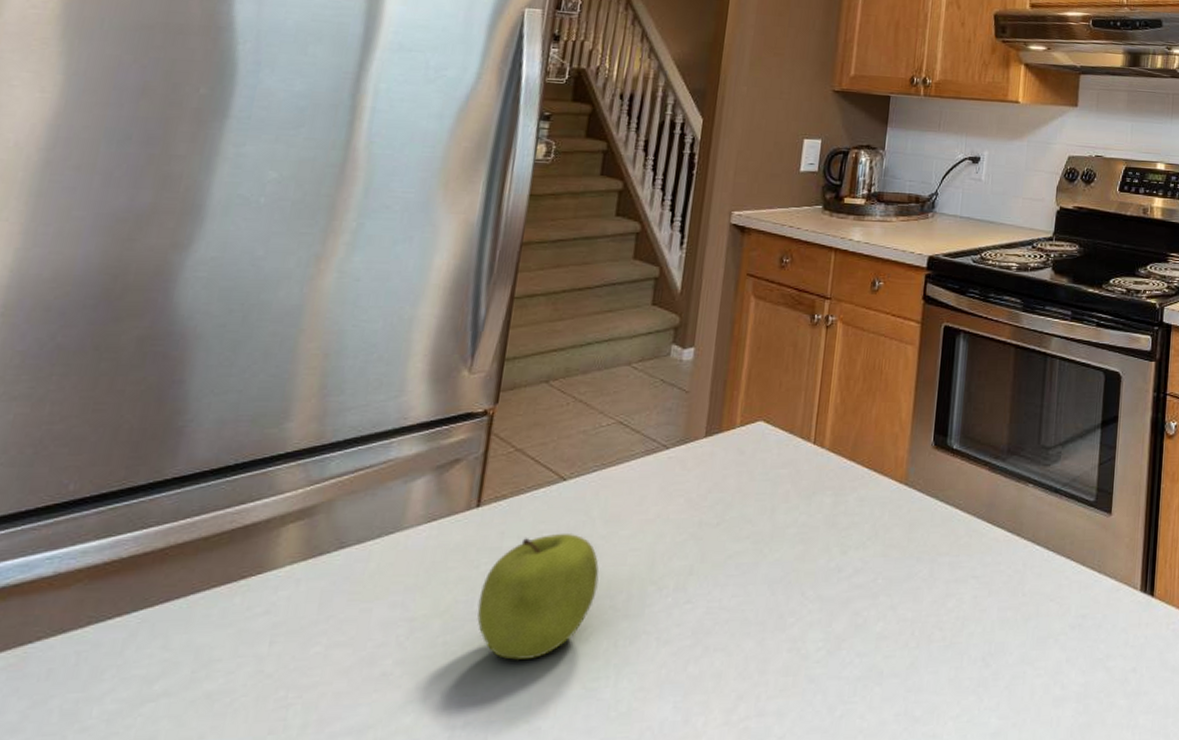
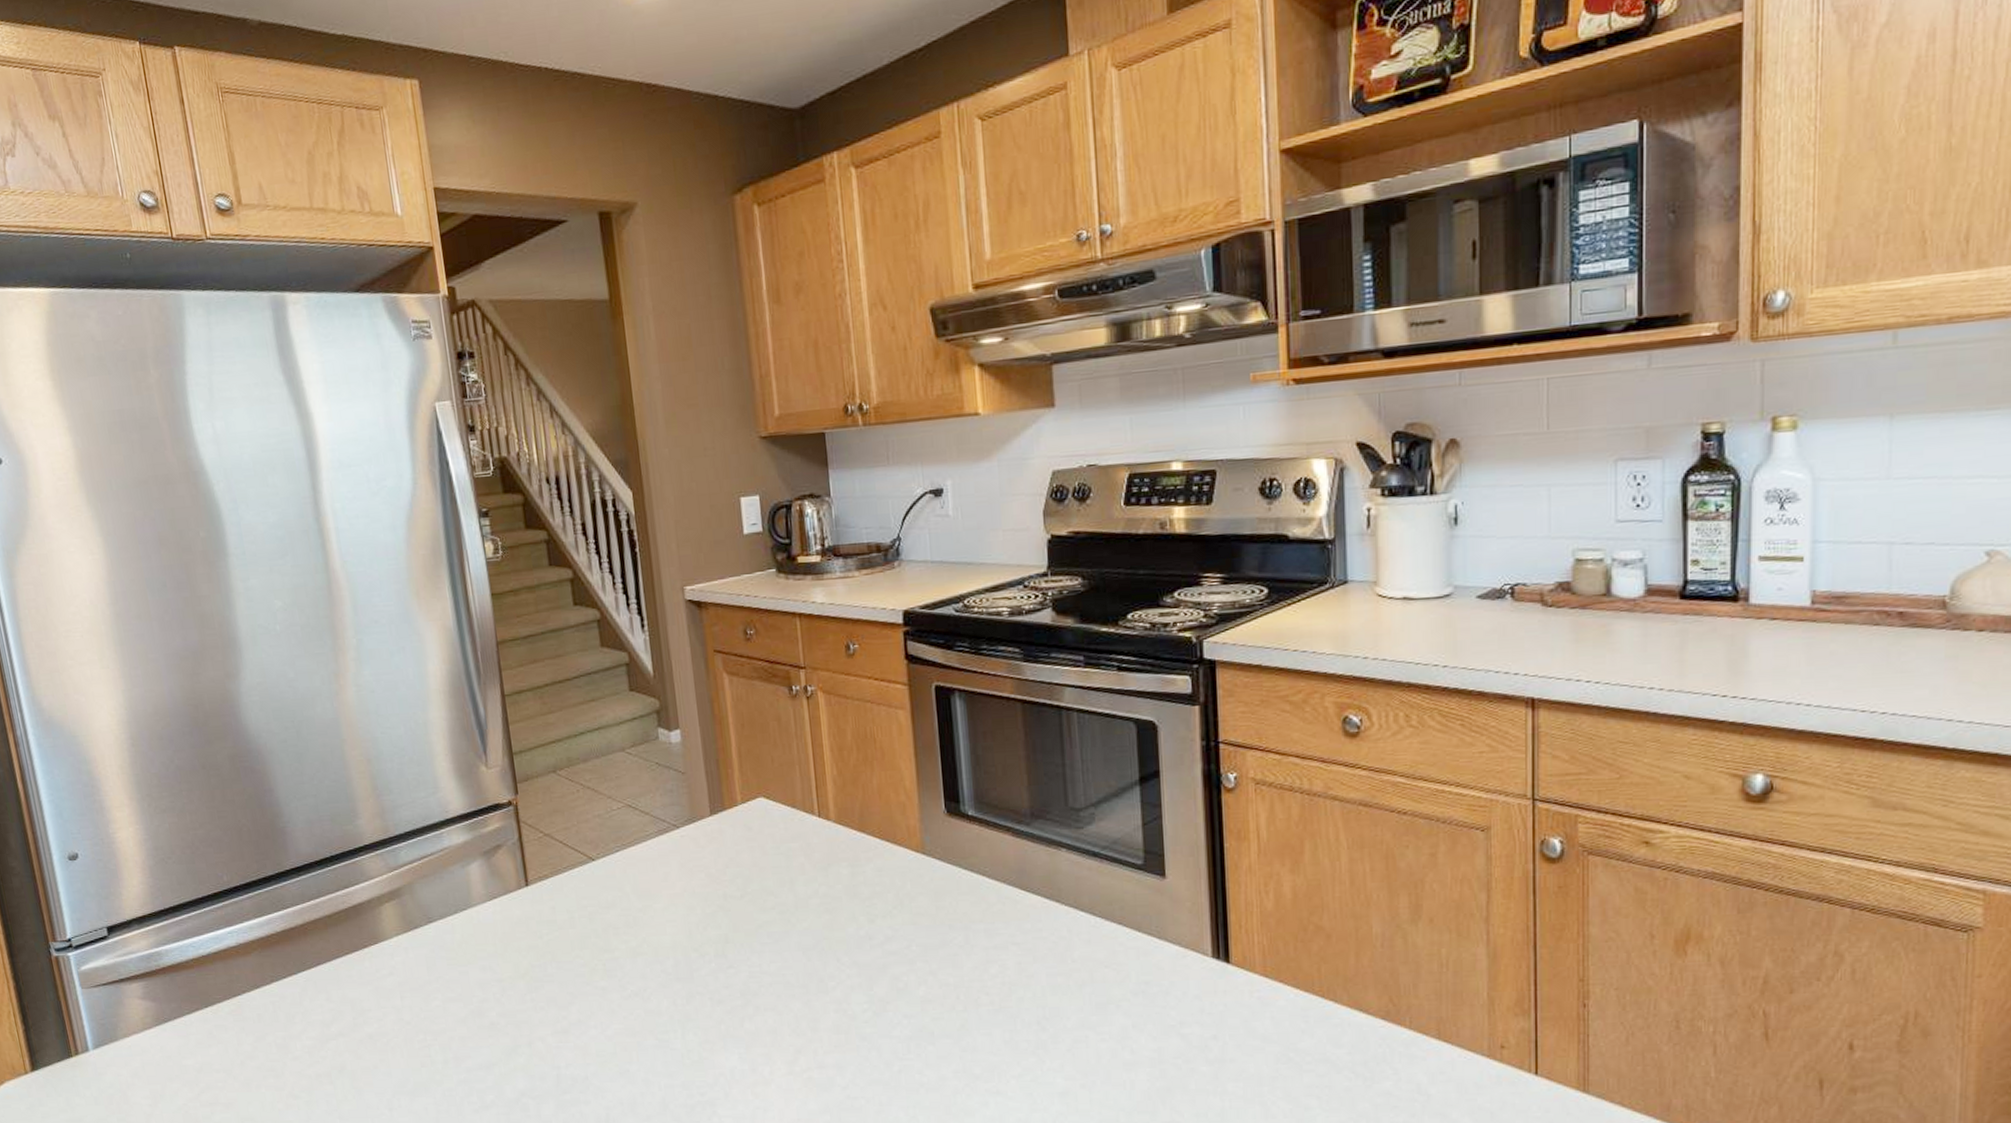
fruit: present [477,534,599,660] -> none [549,908,647,1014]

